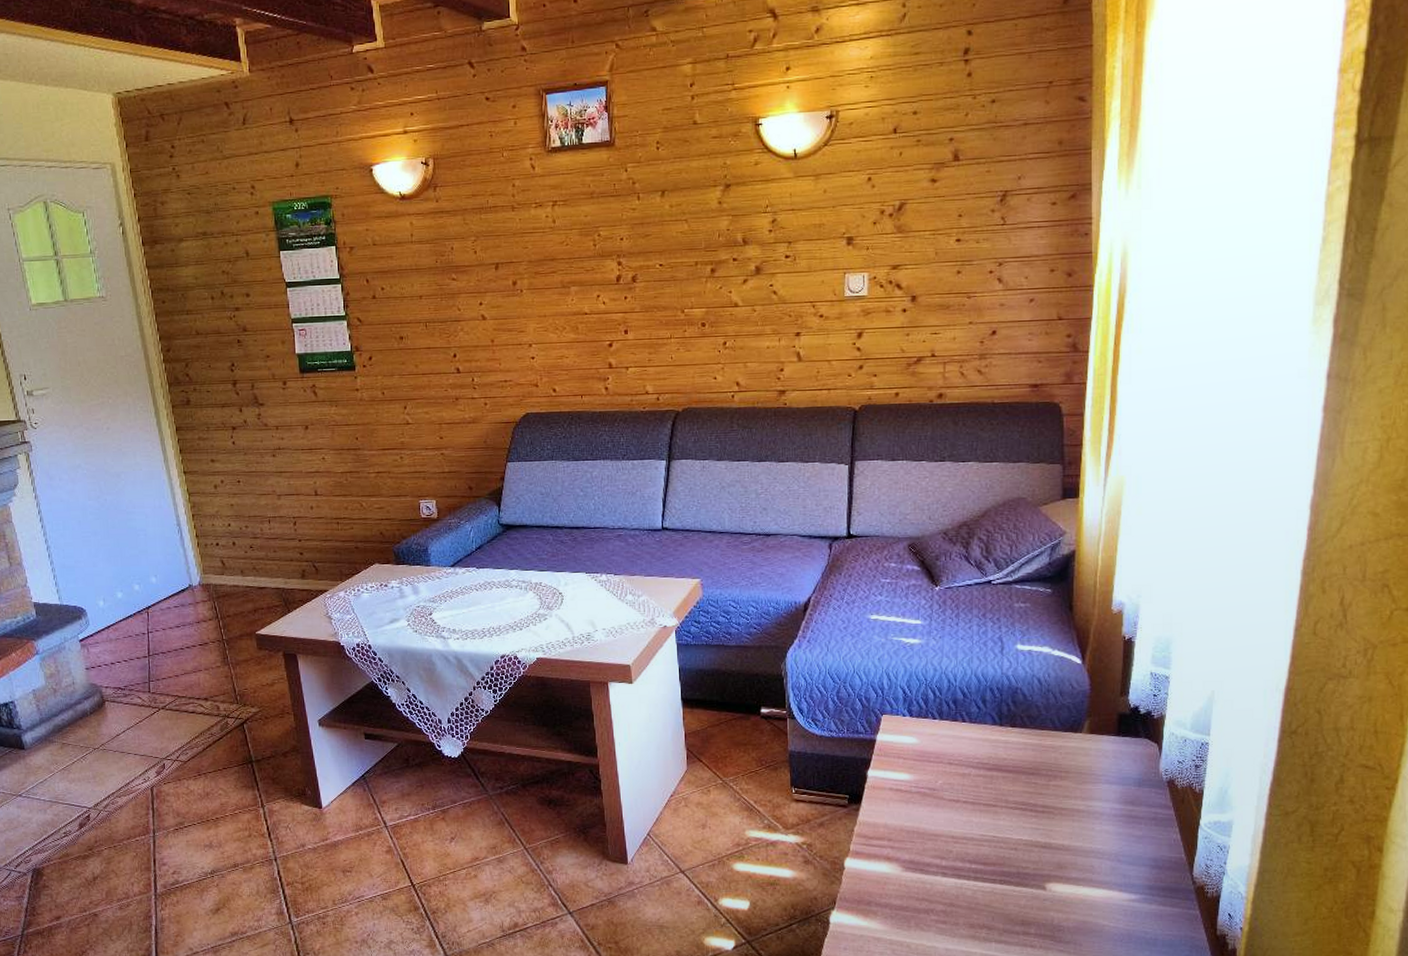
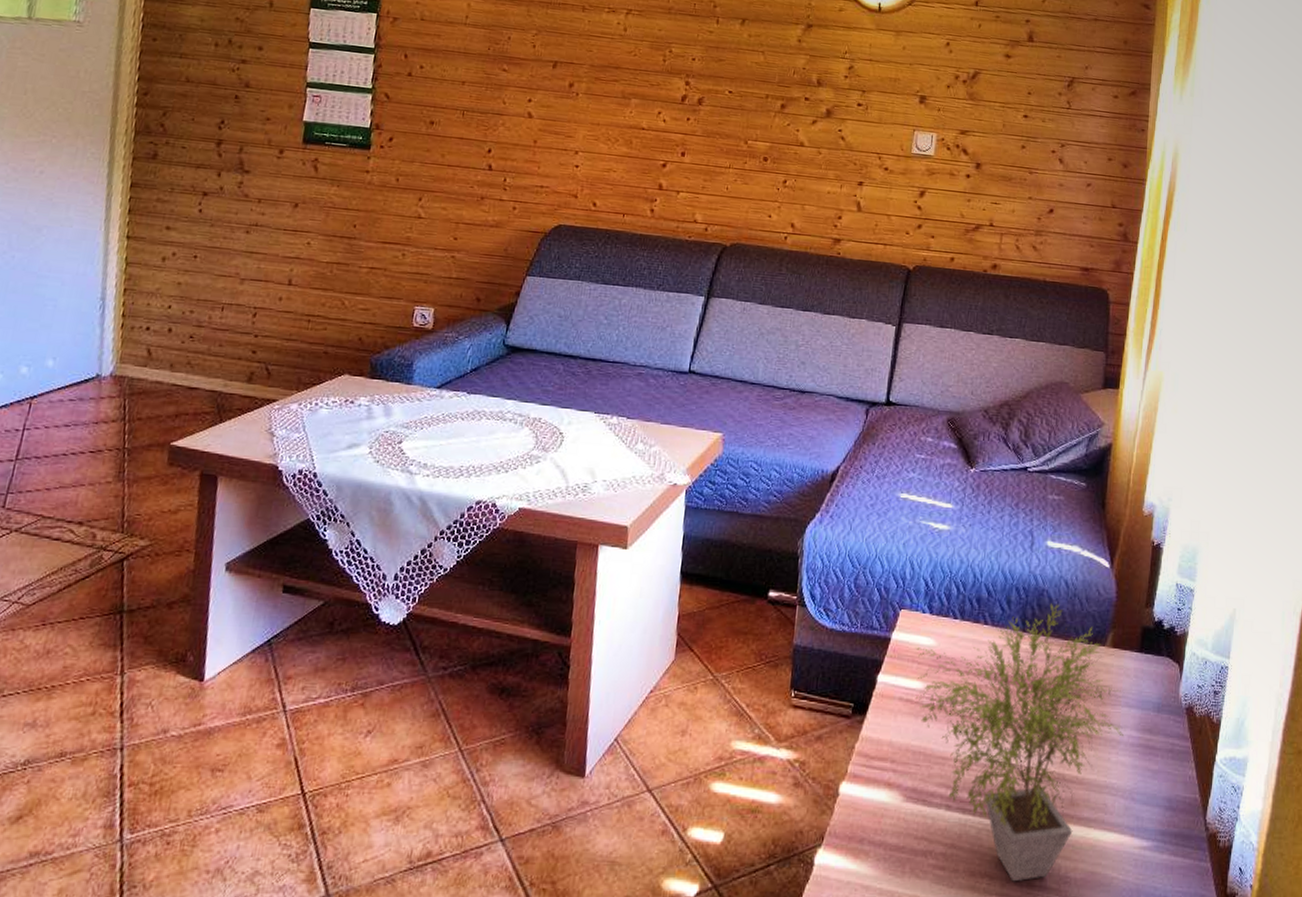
potted plant: none [899,699,1106,931] -> present [915,603,1123,882]

